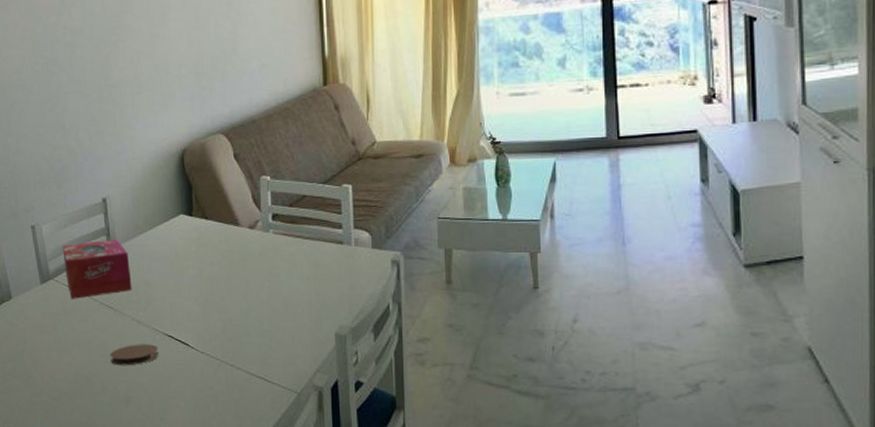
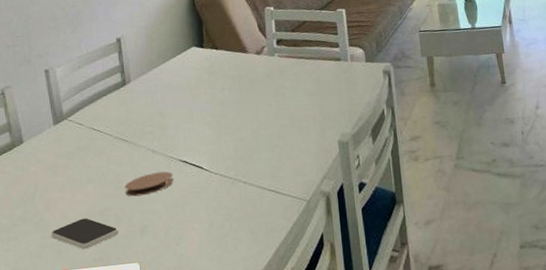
smartphone: none [40,381,104,412] -> present [51,218,119,250]
tissue box: present [62,239,132,299] -> none [76,75,147,137]

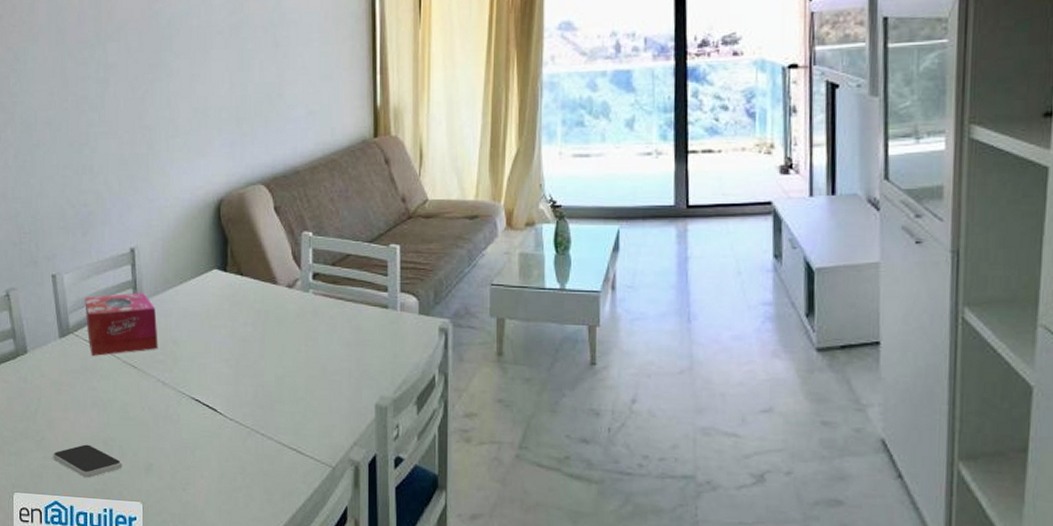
tissue box: none [76,75,147,137] -> present [85,292,158,356]
coaster: present [125,171,174,197] -> none [131,407,184,431]

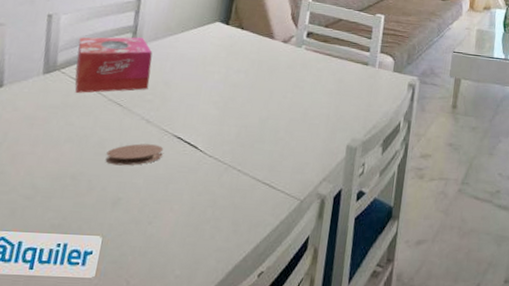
smartphone: present [53,444,122,478] -> none [9,178,88,213]
coaster: none [131,407,184,431] -> present [105,143,164,166]

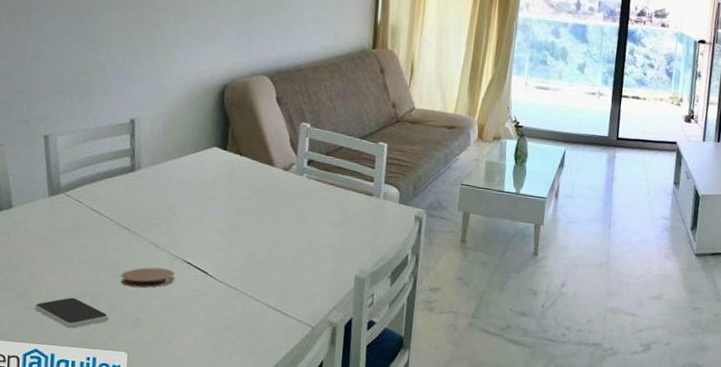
smartphone: none [9,178,88,213] -> present [35,297,109,329]
tissue box: present [75,37,153,93] -> none [78,160,154,217]

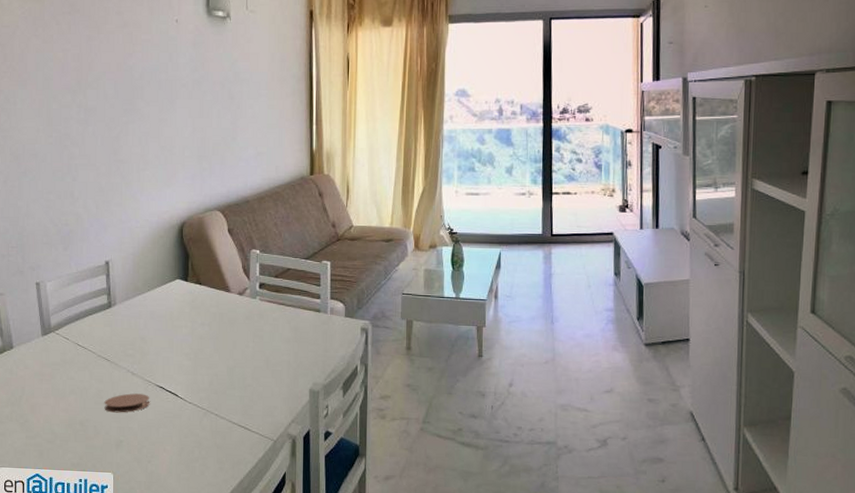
smartphone: present [35,297,109,329] -> none [35,425,96,454]

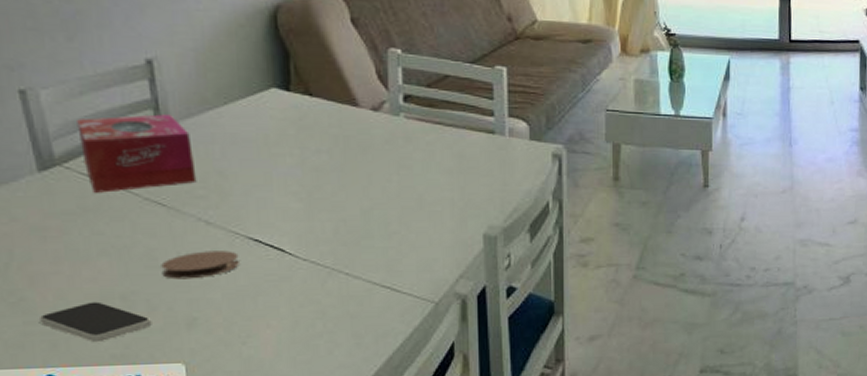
smartphone: none [35,425,96,454] -> present [40,301,152,343]
tissue box: none [65,298,129,351] -> present [77,114,197,193]

